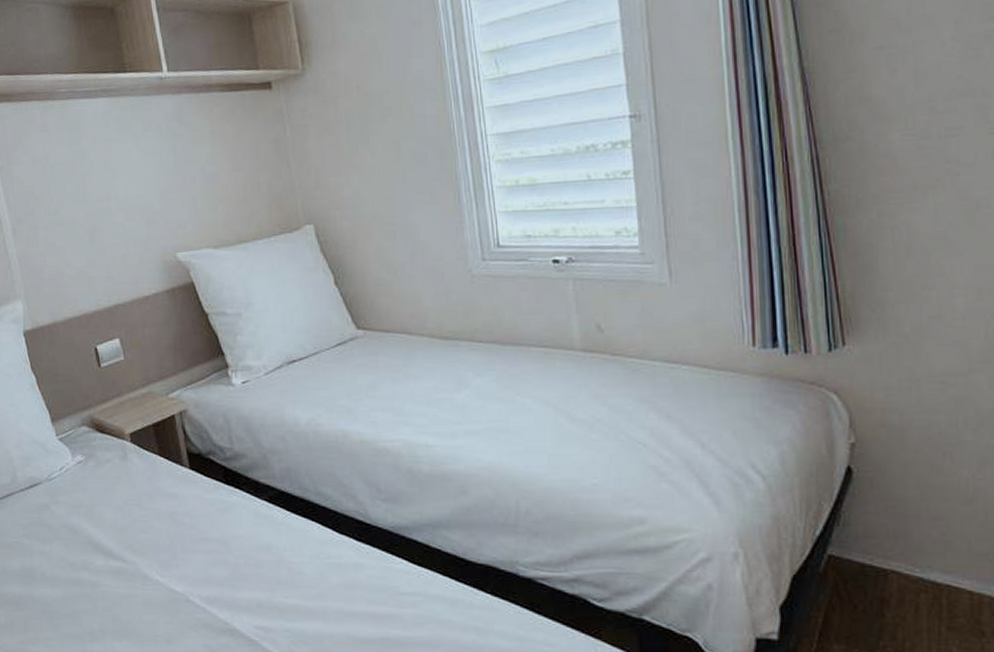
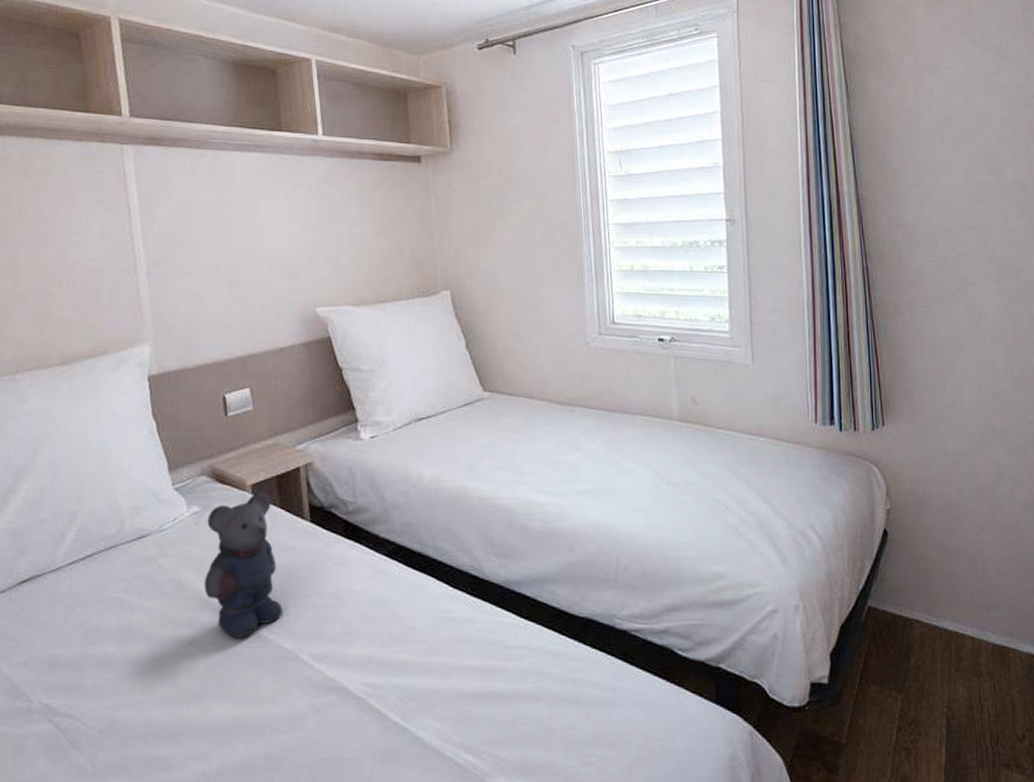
bear: none [80,440,171,587] -> present [189,492,283,645]

